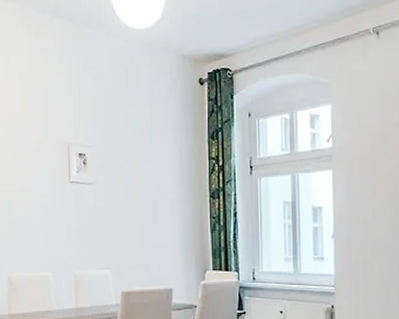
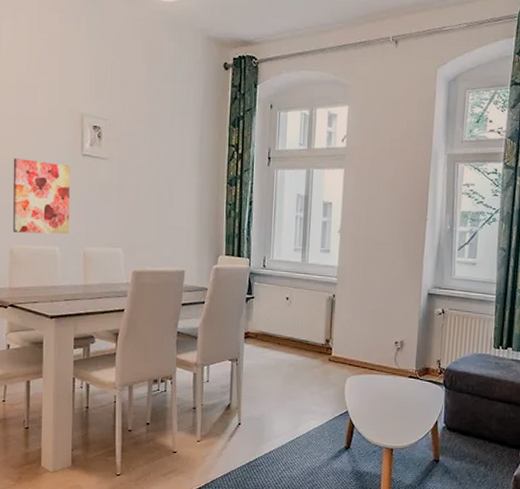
wall art: none [9,191,61,261] -> present [12,158,71,235]

